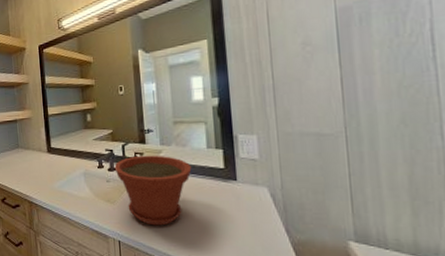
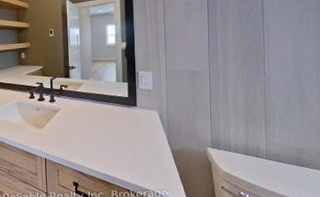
plant pot: present [114,155,192,226] -> none [43,87,105,144]

